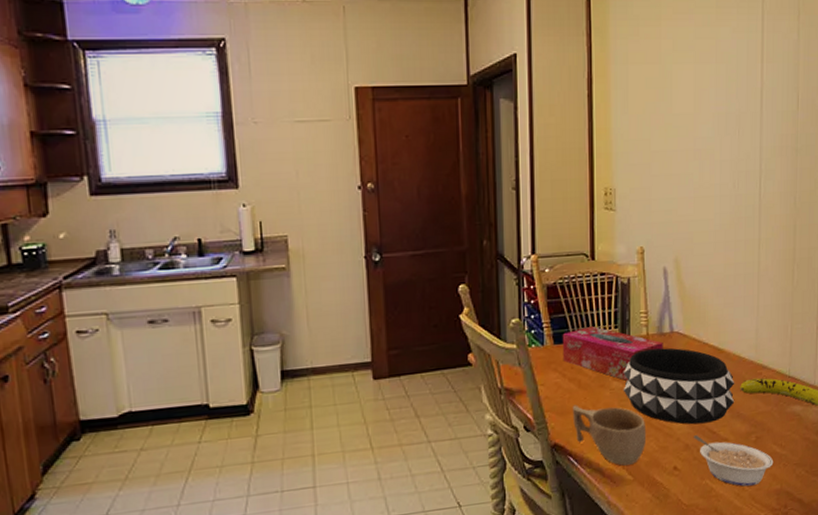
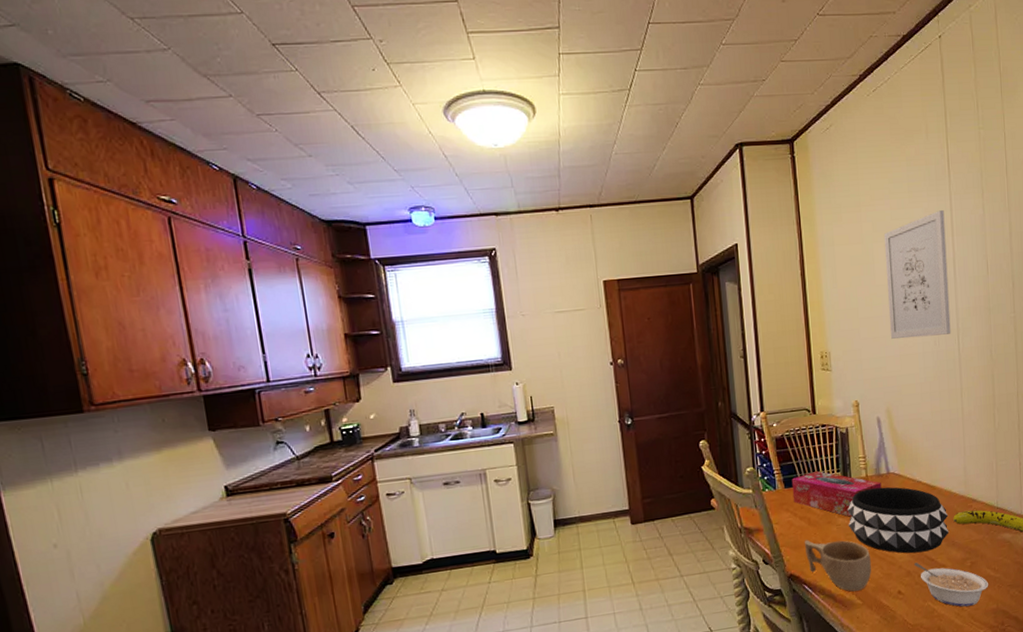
wall art: none [684,32,755,178] -> present [883,210,951,339]

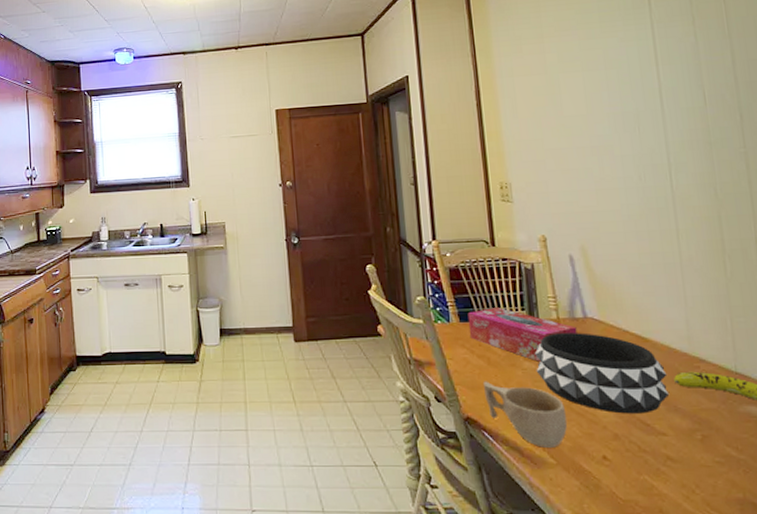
wall art: present [883,210,951,339] -> none [571,39,661,172]
legume: present [914,562,989,607] -> none [623,425,730,489]

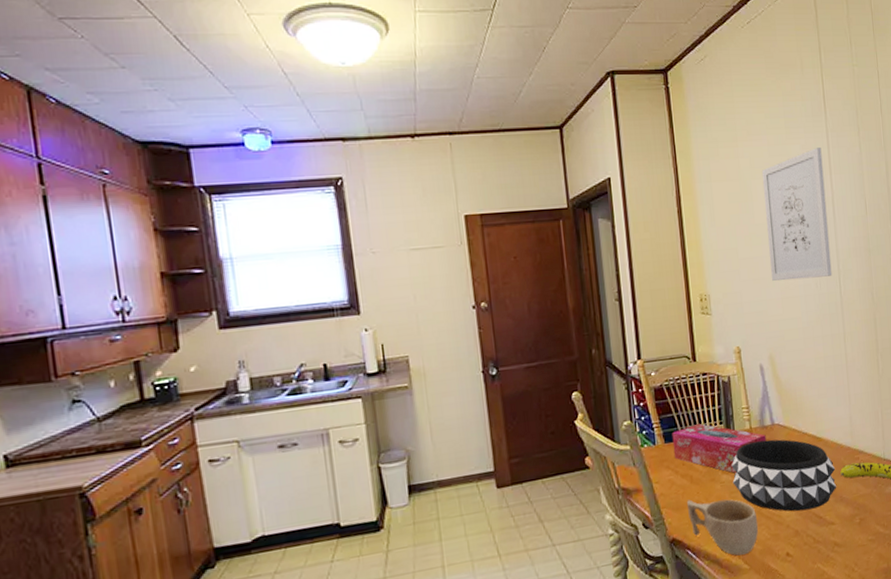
wall art: none [571,39,661,172] -> present [761,148,832,281]

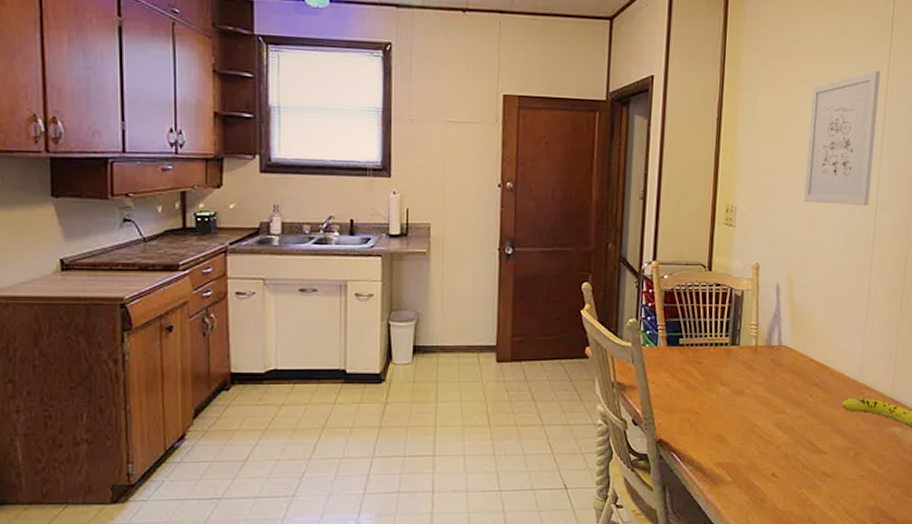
tissue box: present [672,423,766,474] -> none [674,333,771,388]
cup: present [686,499,759,556] -> none [679,405,749,467]
decorative bowl: present [731,439,837,512] -> none [729,360,838,435]

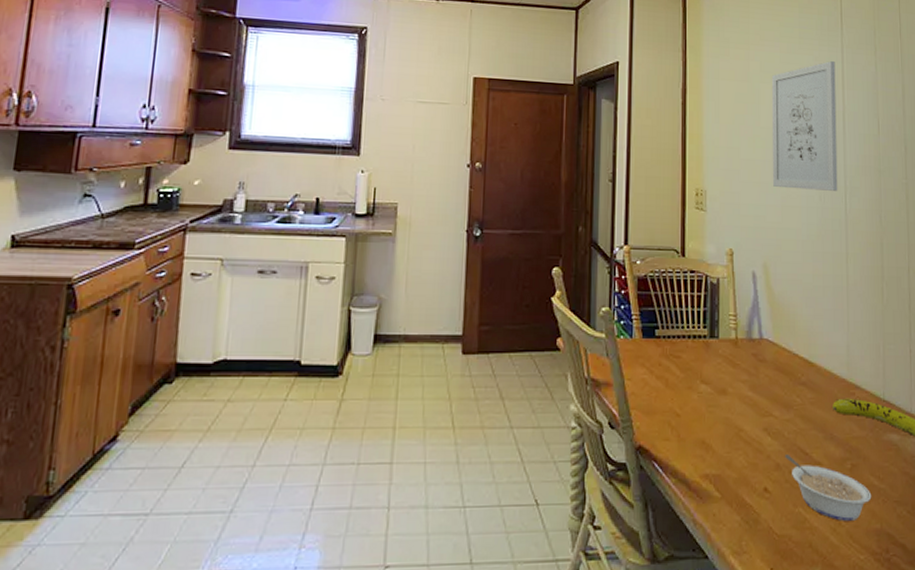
legume: none [793,445,870,500] -> present [785,454,872,521]

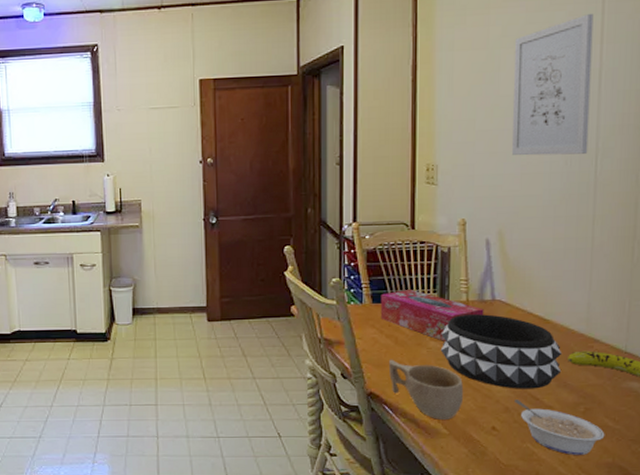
tissue box: none [650,324,752,386] -> present [380,290,484,343]
cup: none [658,405,735,480] -> present [388,359,464,420]
decorative bowl: none [711,354,828,442] -> present [440,314,562,389]

